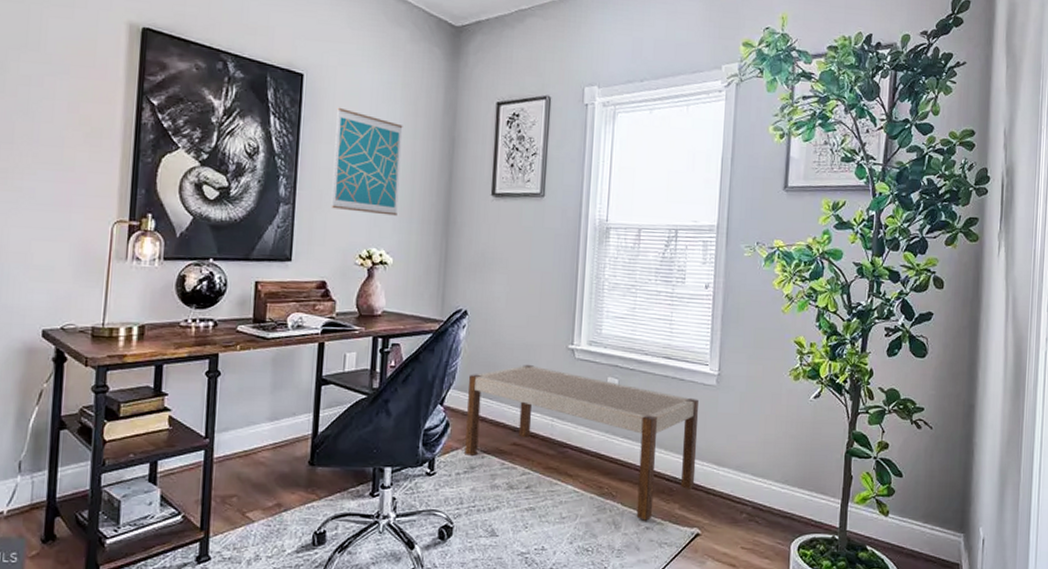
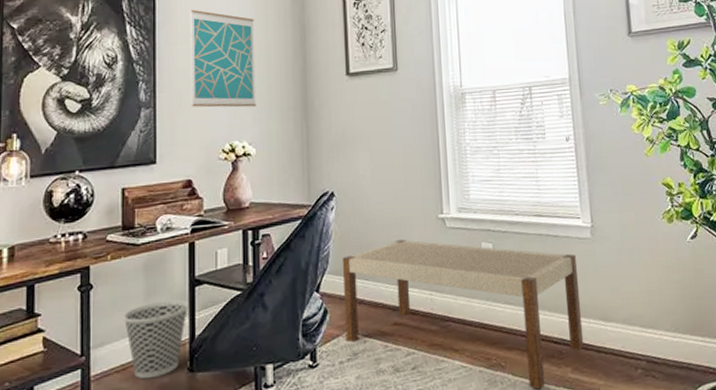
wastebasket: none [248,395,314,467] -> present [123,300,189,379]

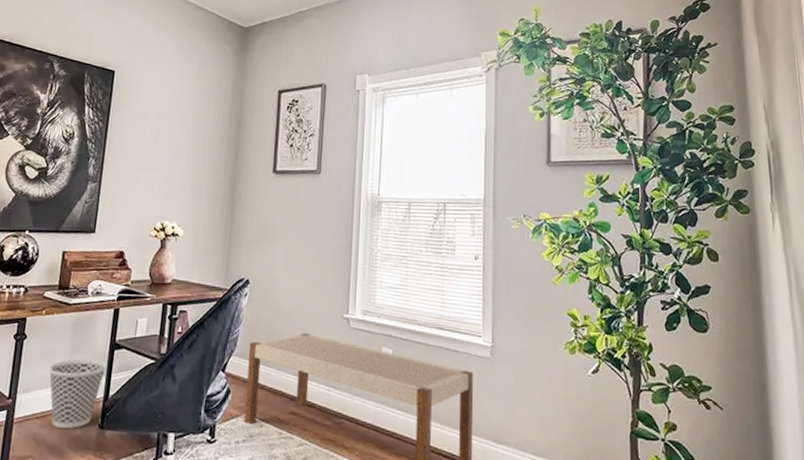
wall art: present [190,9,256,108] -> none [131,98,197,192]

